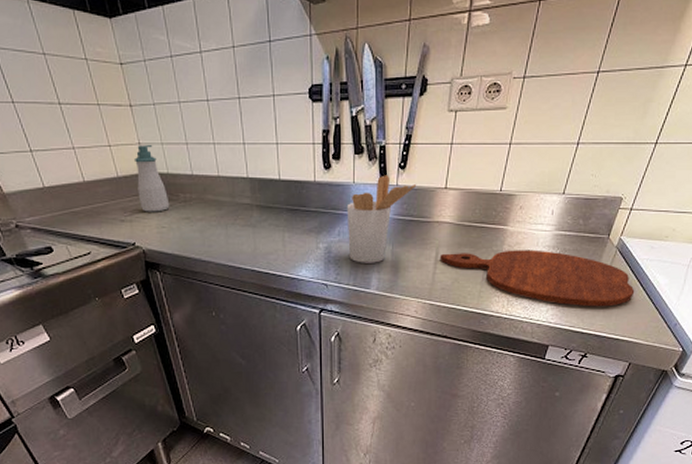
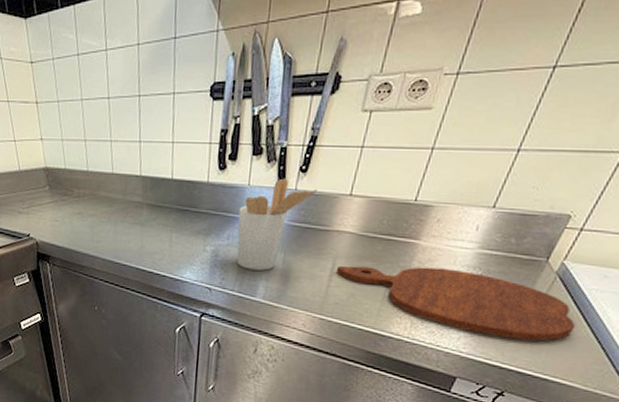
soap bottle: present [133,145,170,212] -> none [35,141,64,206]

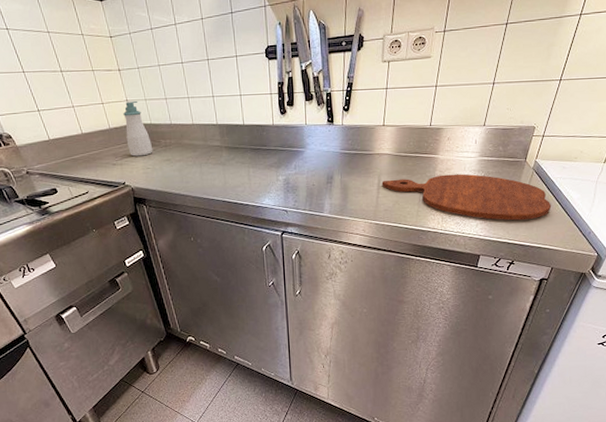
soap bottle: none [35,141,64,206] -> present [122,101,153,157]
utensil holder: present [236,178,318,271] -> none [301,116,359,192]

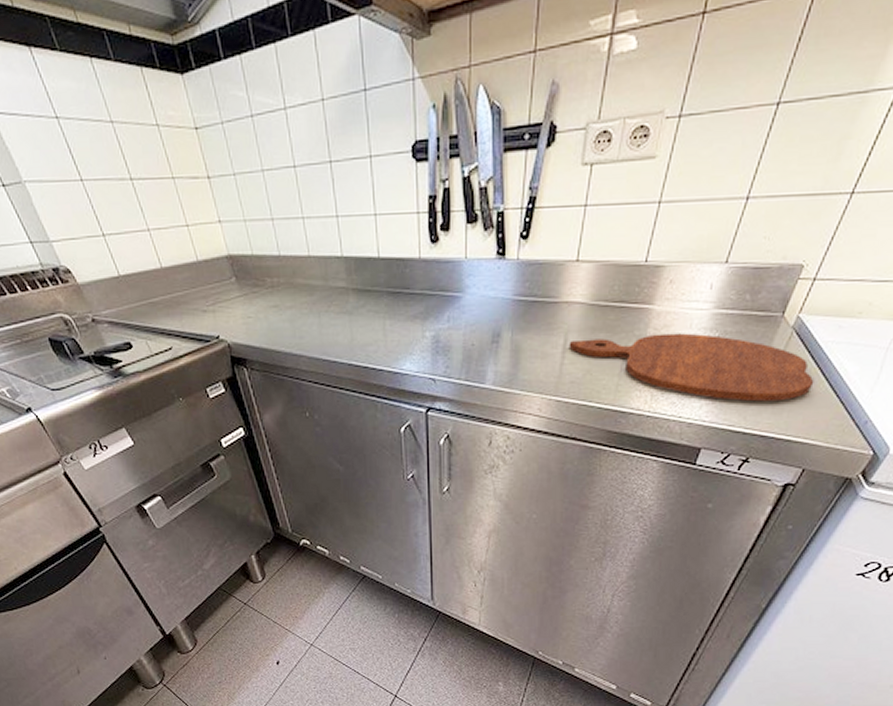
soap bottle: present [122,101,153,157] -> none [214,223,256,301]

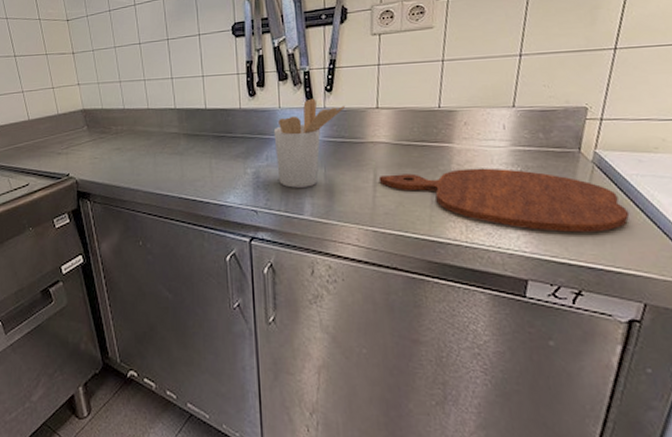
utensil holder: none [457,247,542,354] -> present [273,98,346,188]

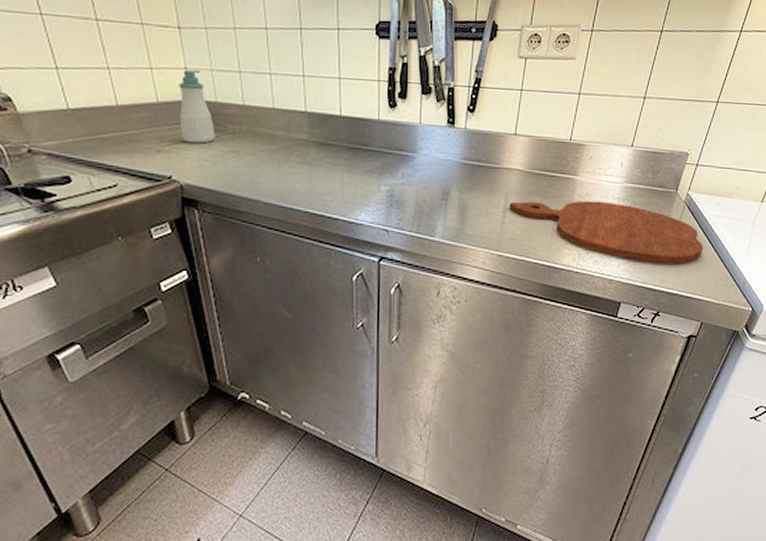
soap bottle: none [73,85,103,145] -> present [177,70,216,144]
utensil holder: present [273,98,346,188] -> none [412,117,486,209]

